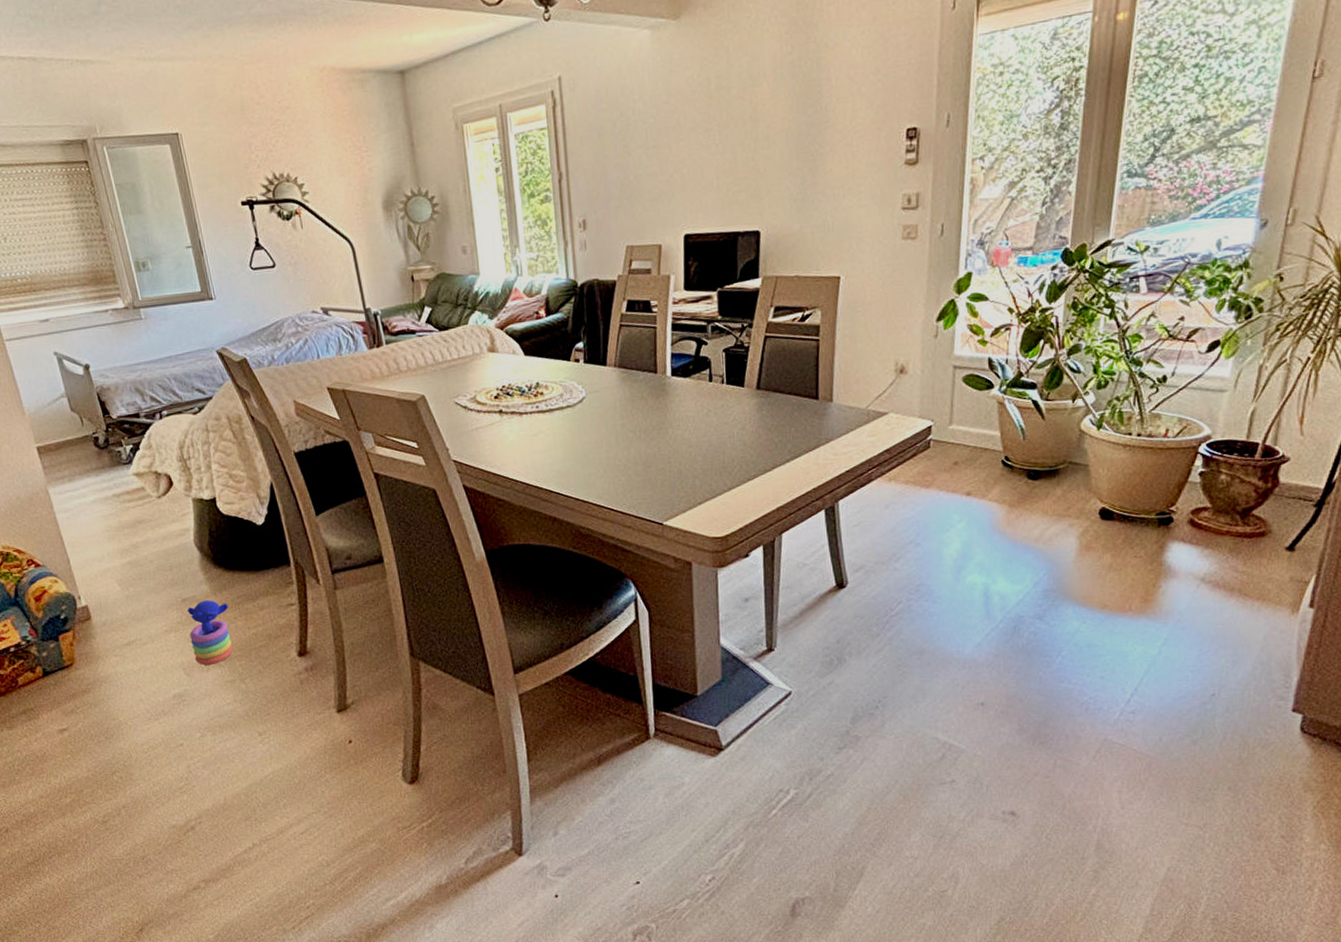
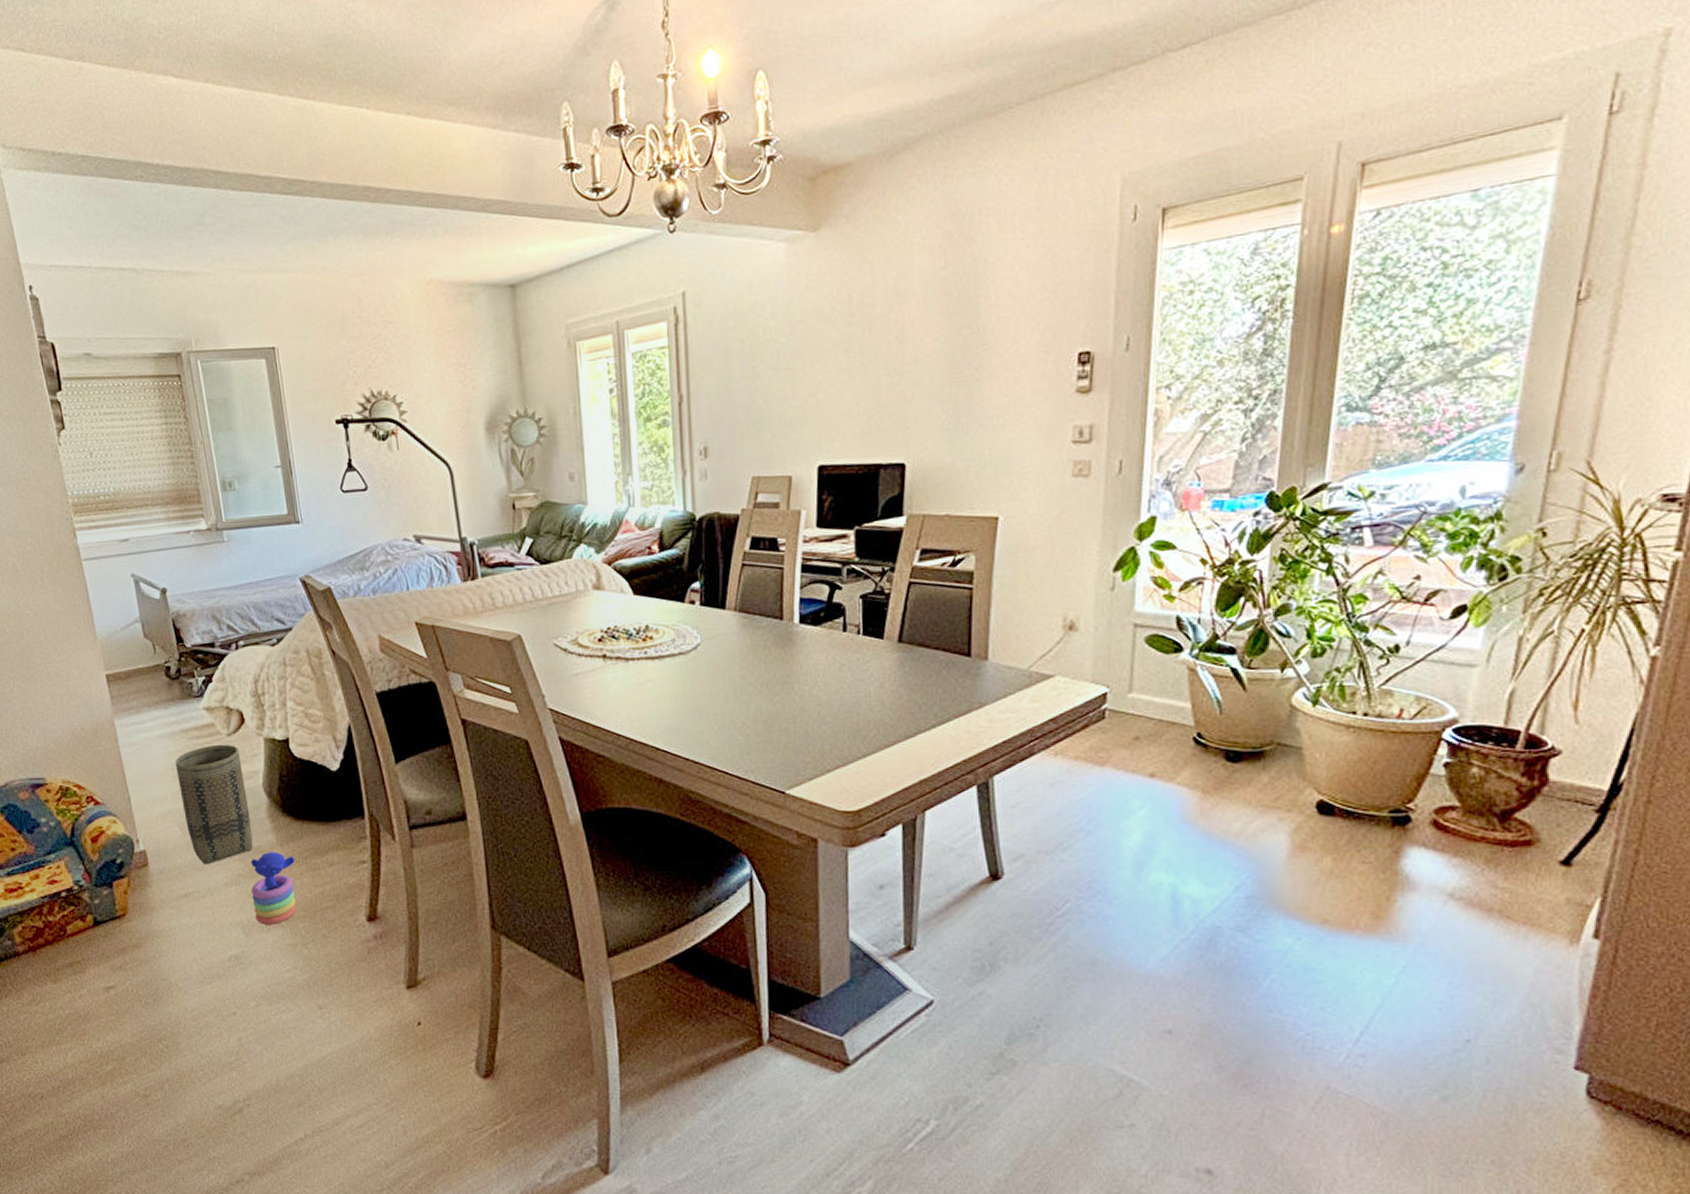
basket: none [109,505,189,615] -> present [175,744,253,865]

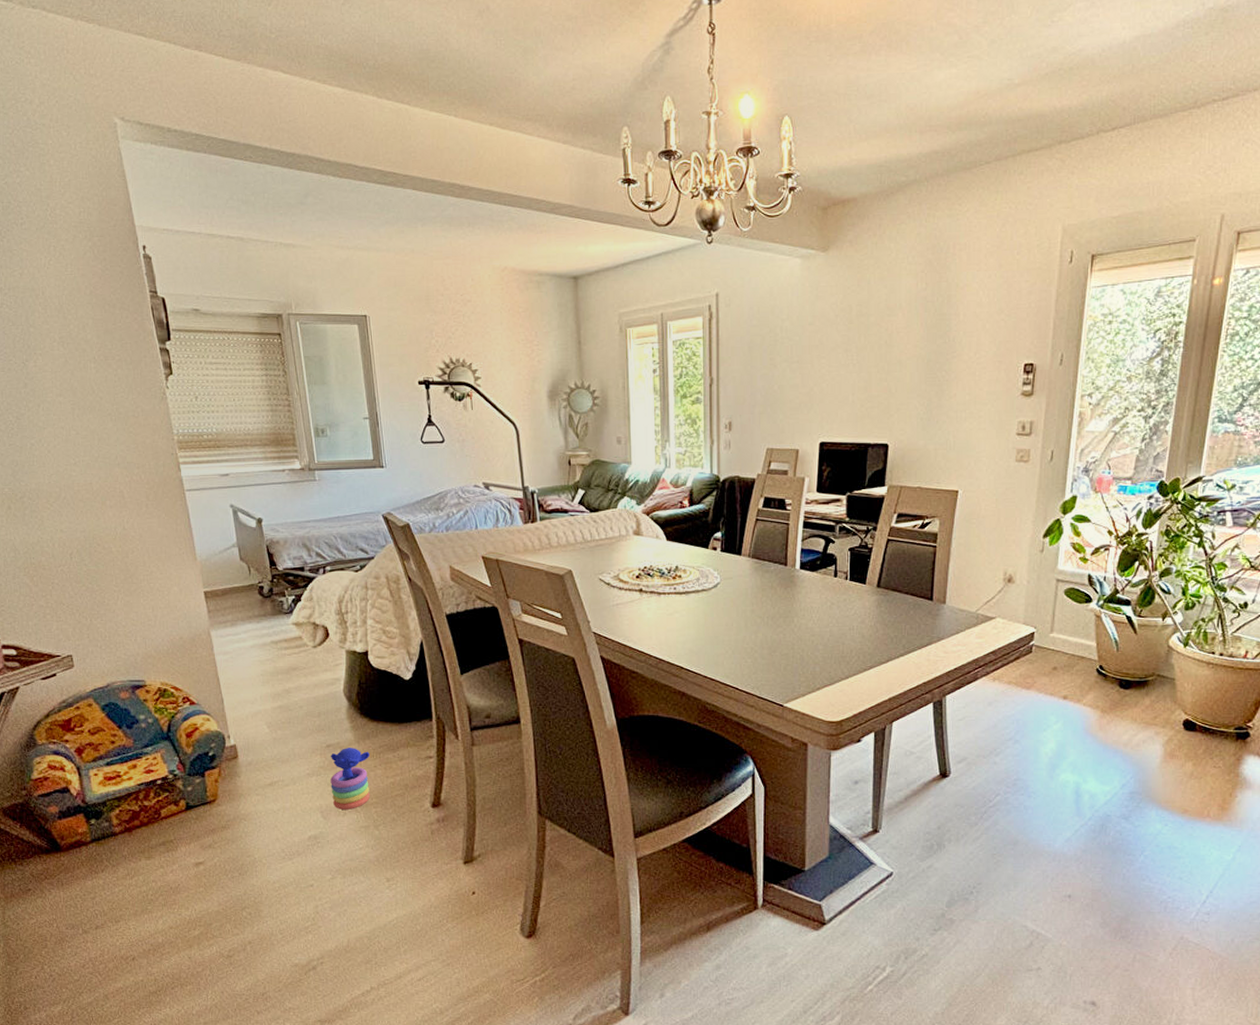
basket: present [175,744,253,865] -> none [265,654,333,758]

